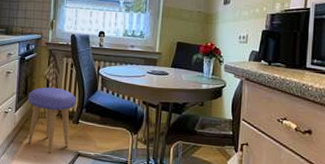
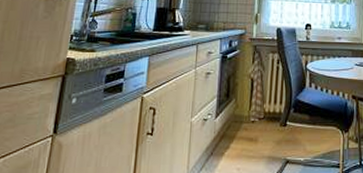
stool: present [28,87,76,153] -> none [230,87,283,163]

